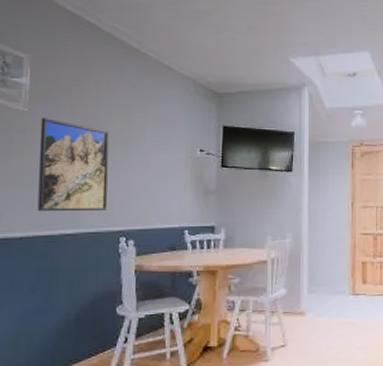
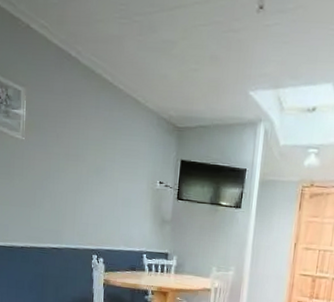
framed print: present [37,118,110,212] -> none [33,146,86,231]

